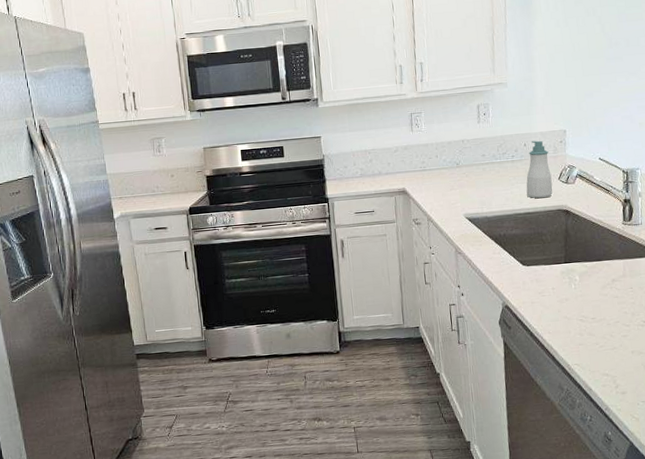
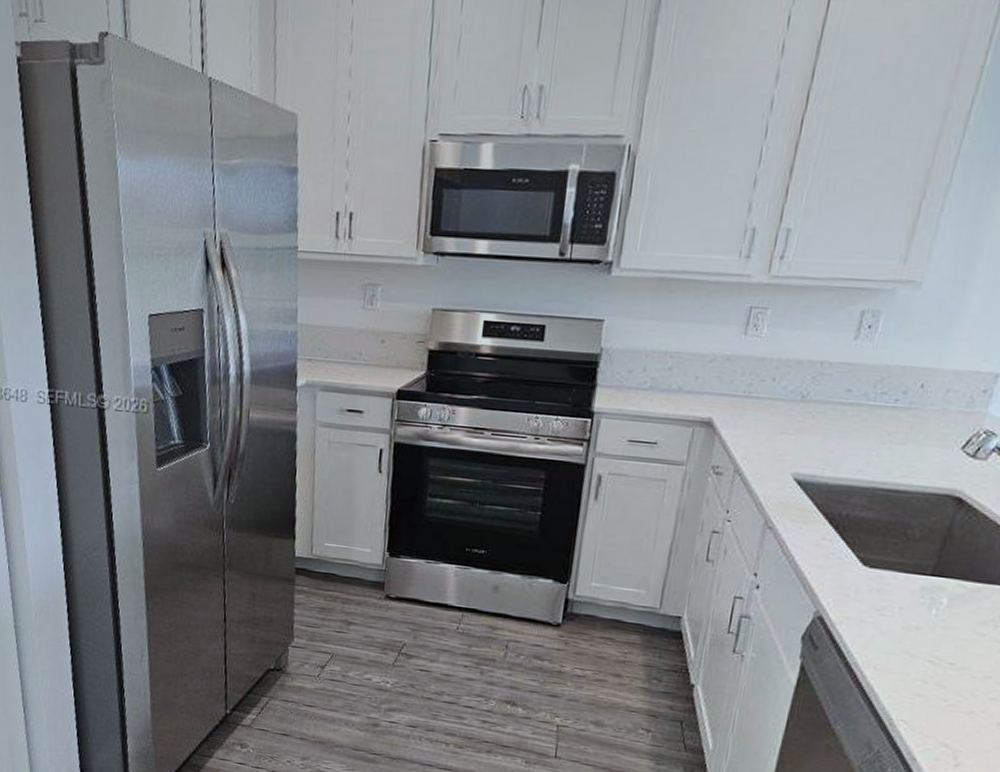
soap bottle: present [526,140,553,199] -> none [901,382,959,474]

